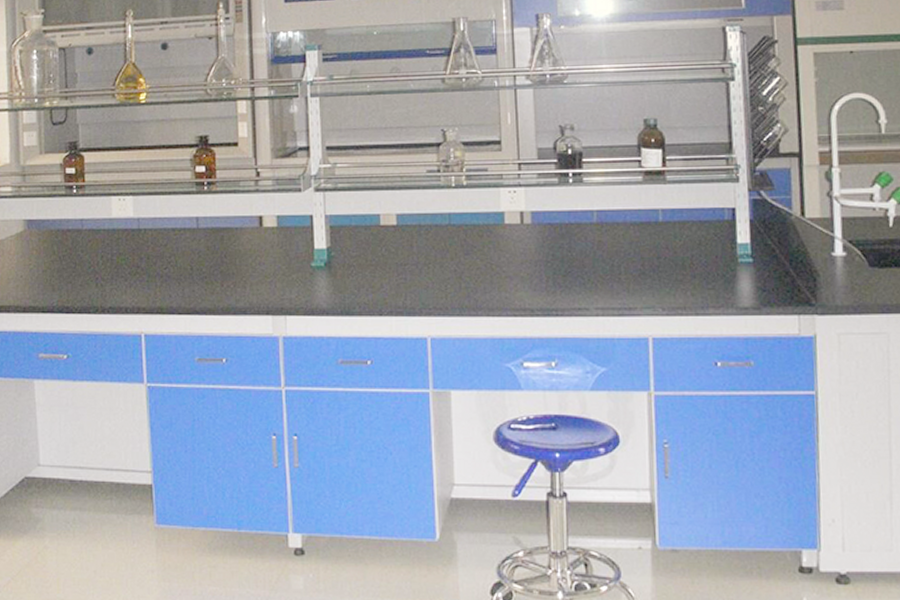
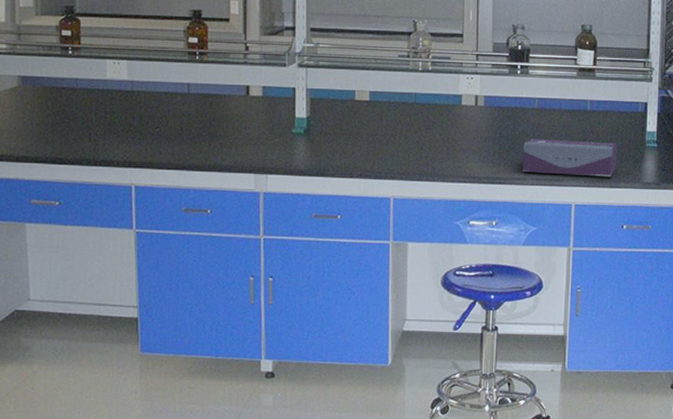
tissue box: none [582,259,702,303] -> present [522,139,617,177]

